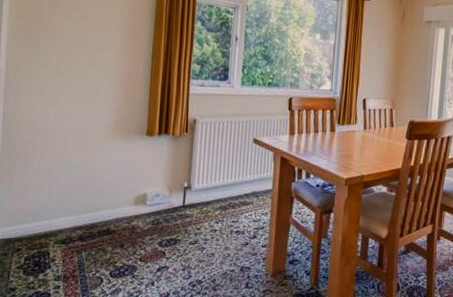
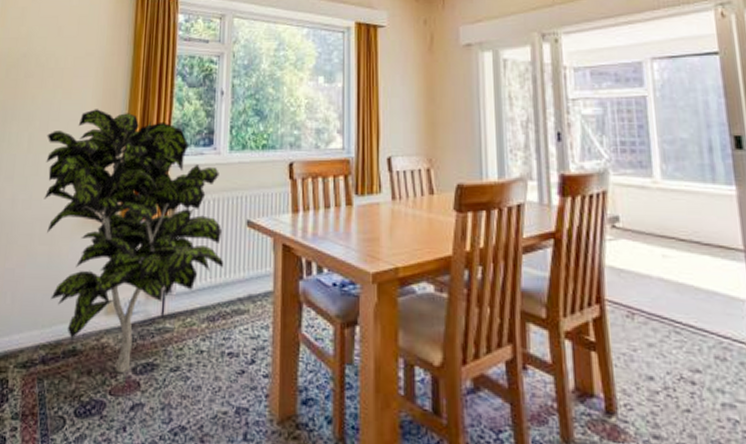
indoor plant: none [75,41,235,247] -> present [44,109,224,374]

